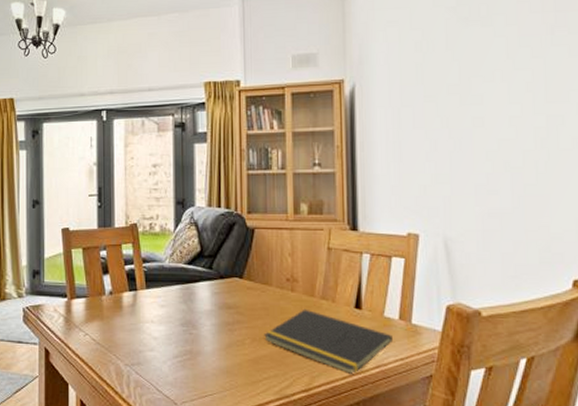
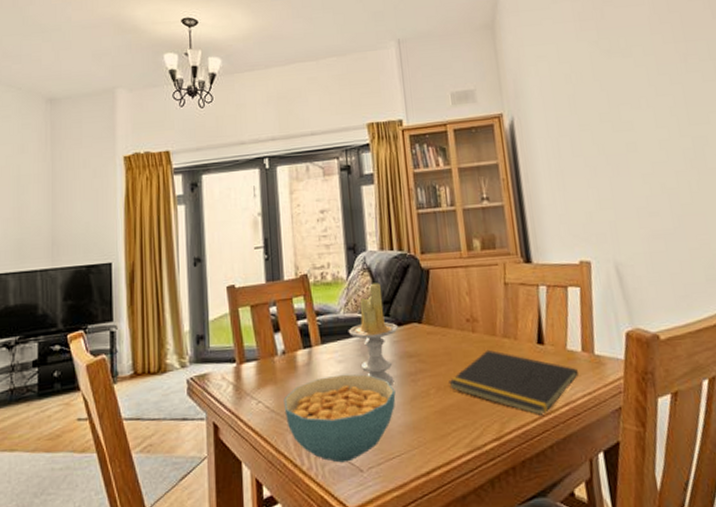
cereal bowl: none [109,317,212,395] -> present [284,374,396,463]
candle: none [172,237,219,332] -> present [348,282,398,386]

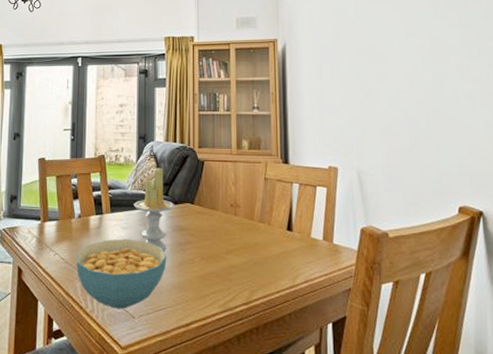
notepad: present [449,349,578,414] -> none [211,231,318,287]

